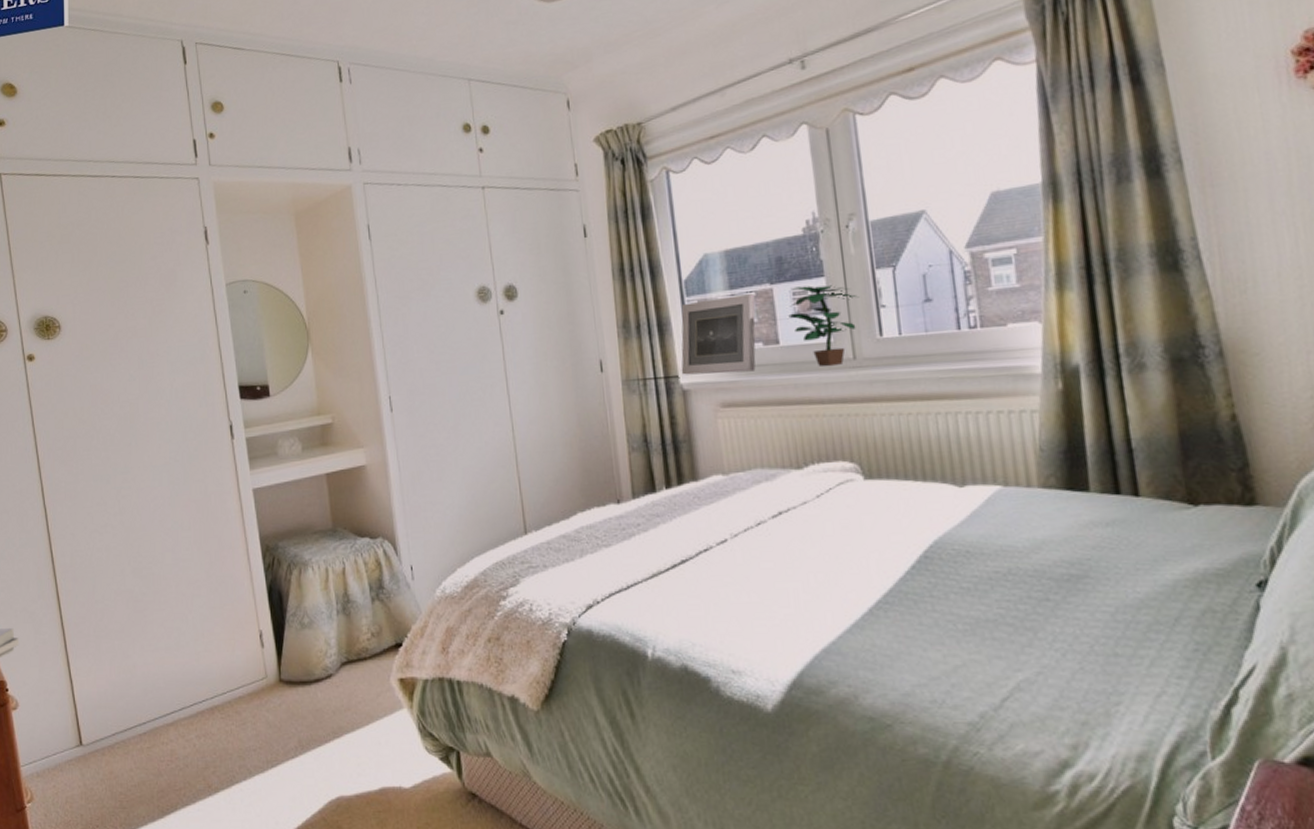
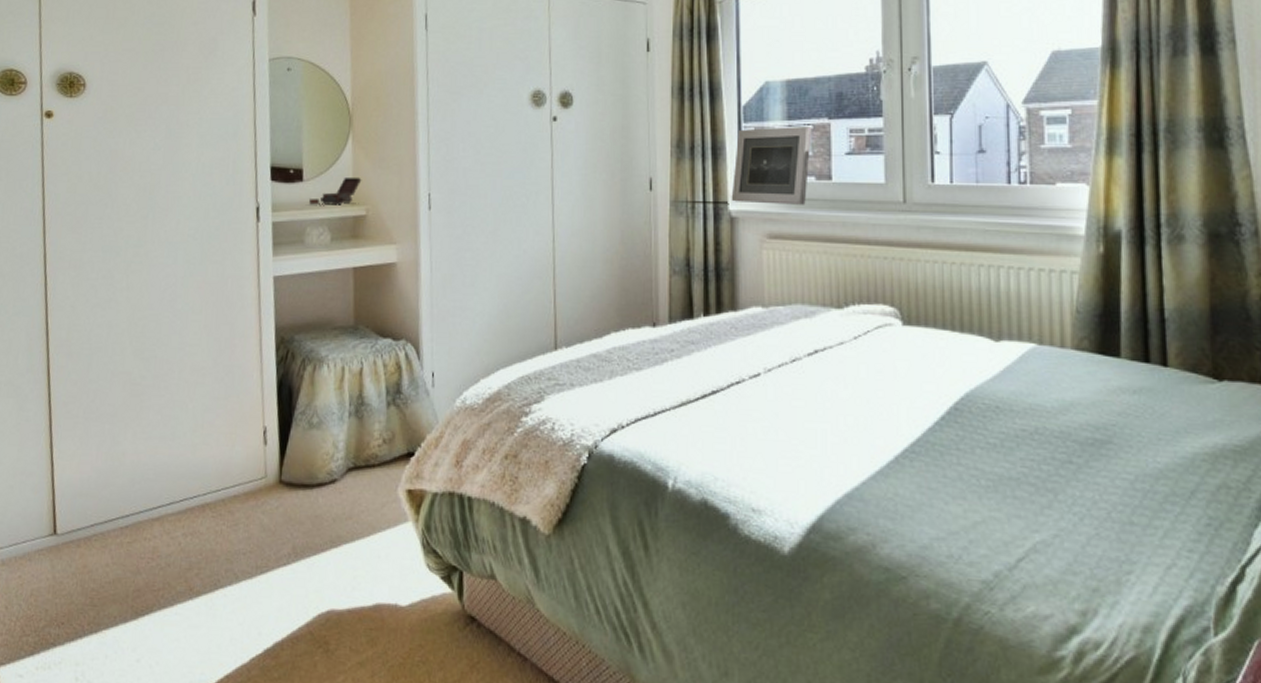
instrument case: none [278,387,325,418] -> present [309,176,362,206]
potted plant: present [788,285,859,368] -> none [843,124,915,208]

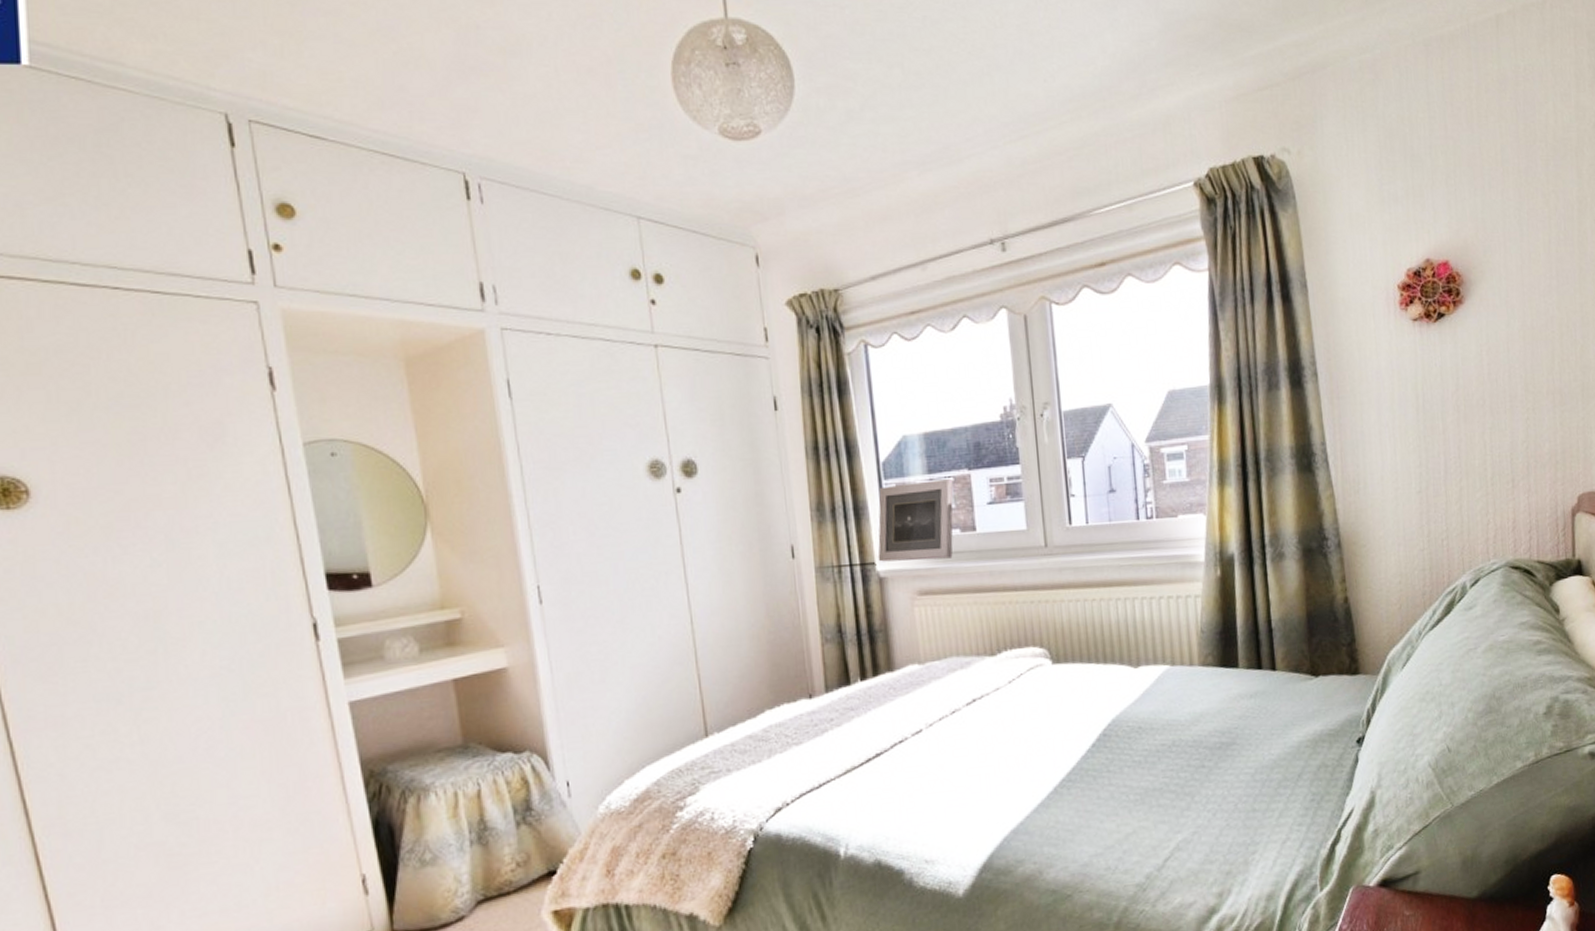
instrument case: present [309,176,362,206] -> none [384,575,451,613]

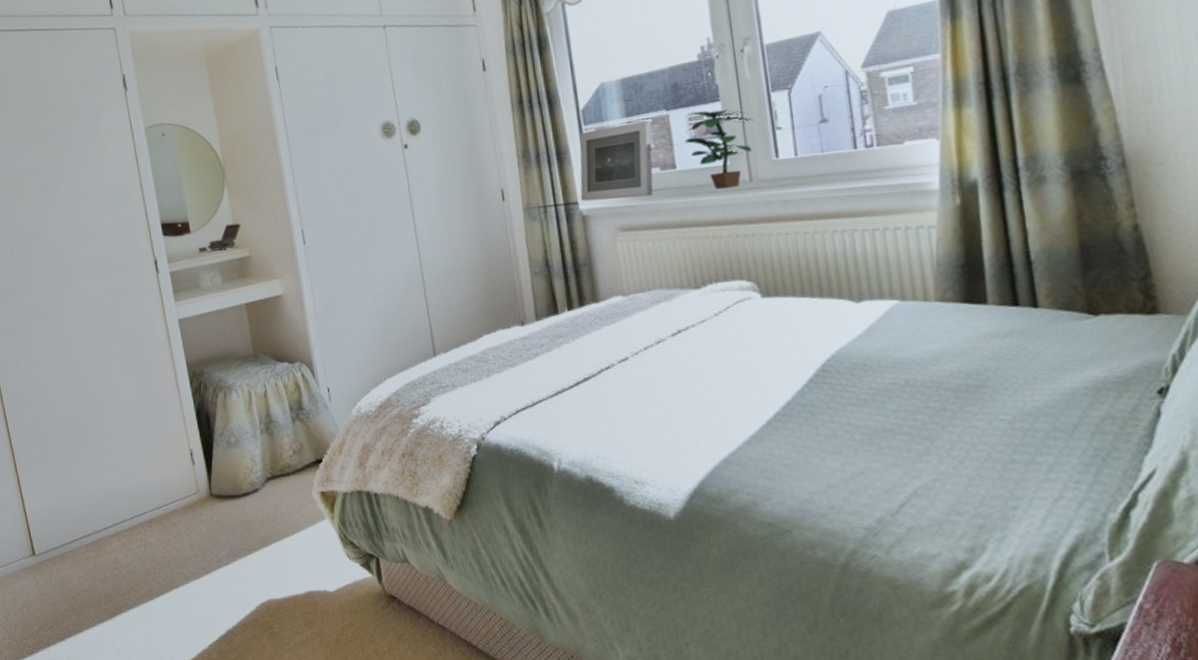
instrument case: none [384,575,451,613] -> present [199,222,241,253]
potted plant: none [985,473,1052,555] -> present [685,109,755,190]

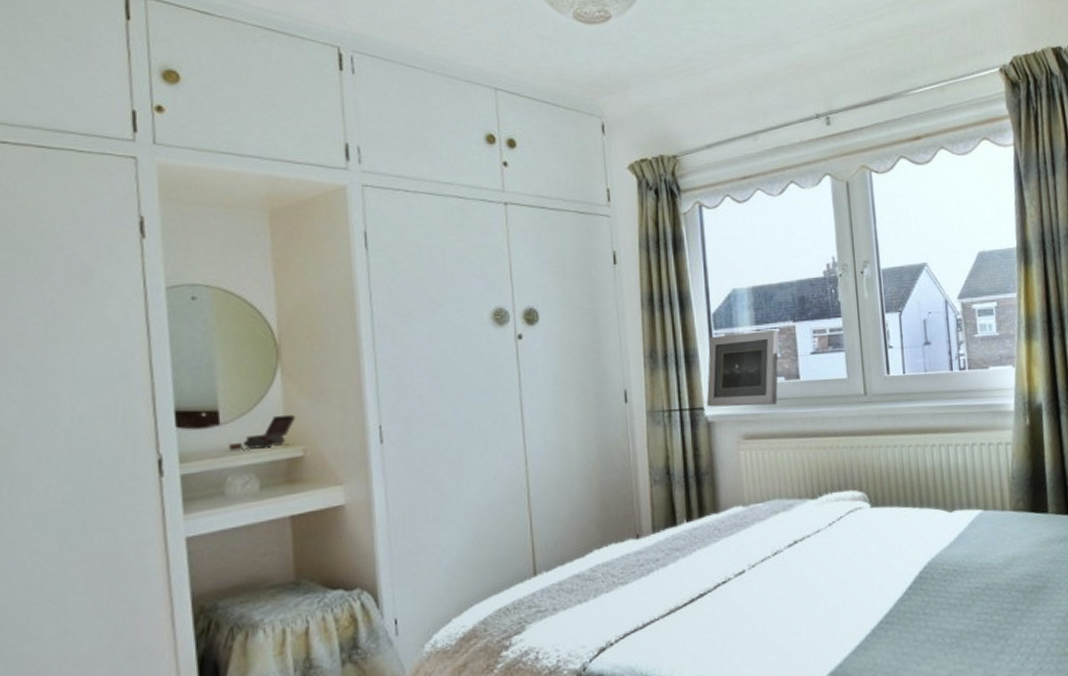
potted plant: present [685,109,755,190] -> none [809,325,871,402]

